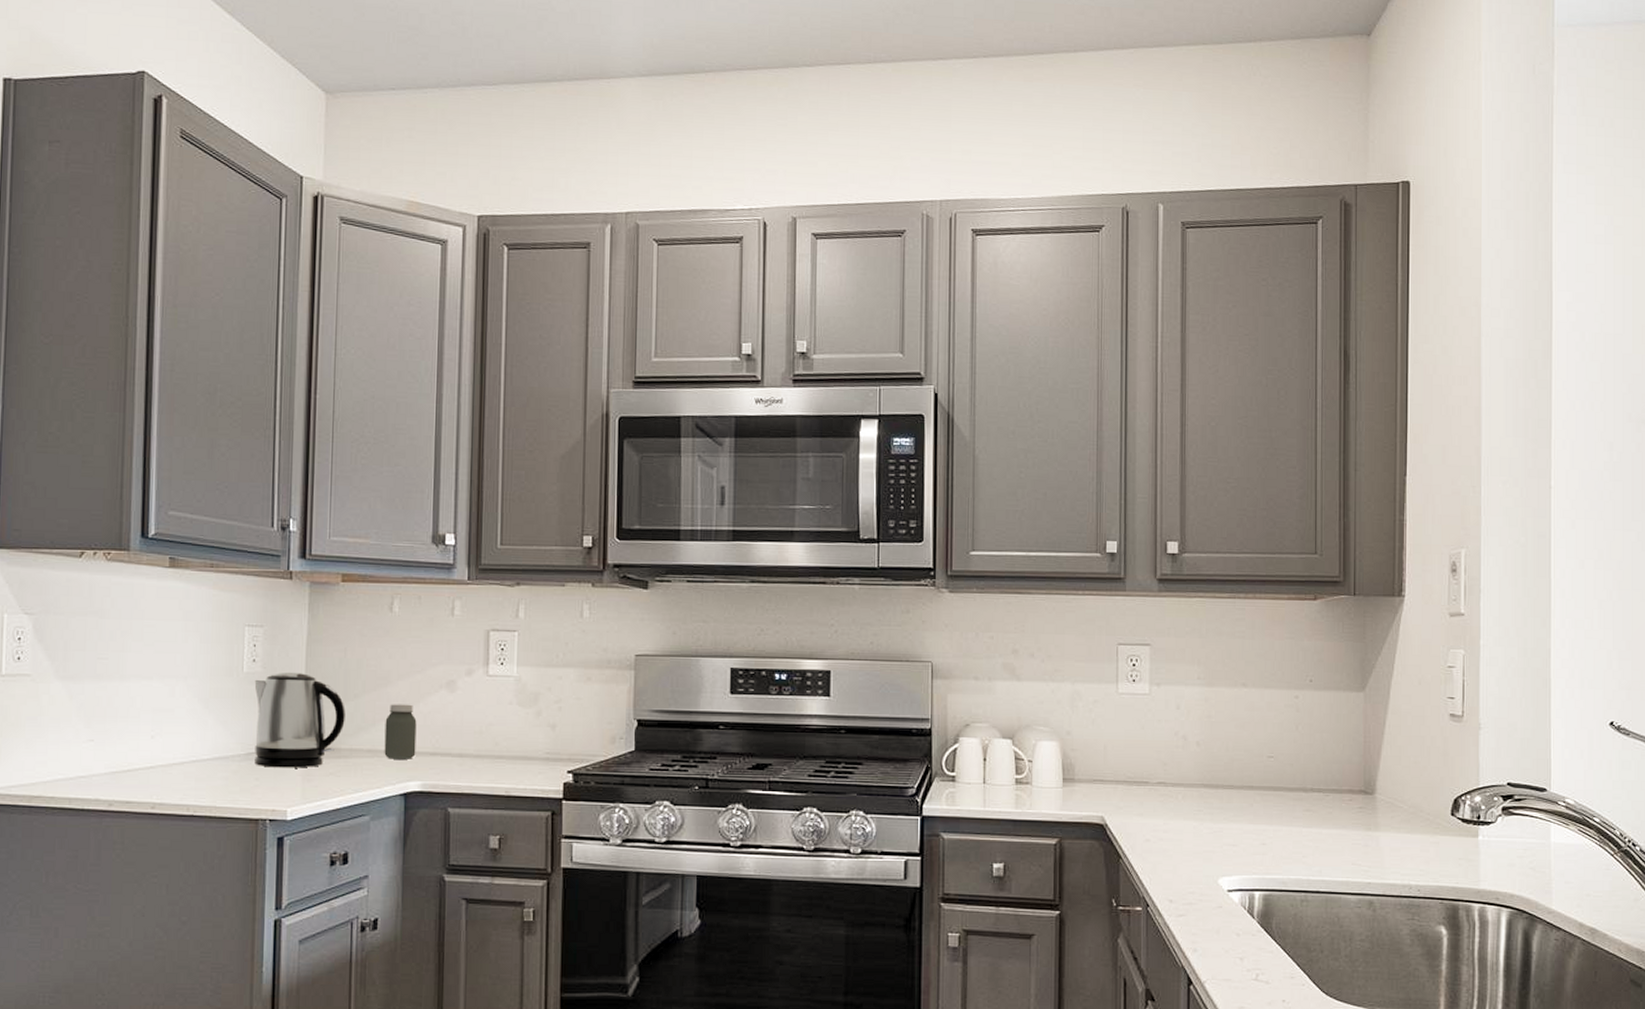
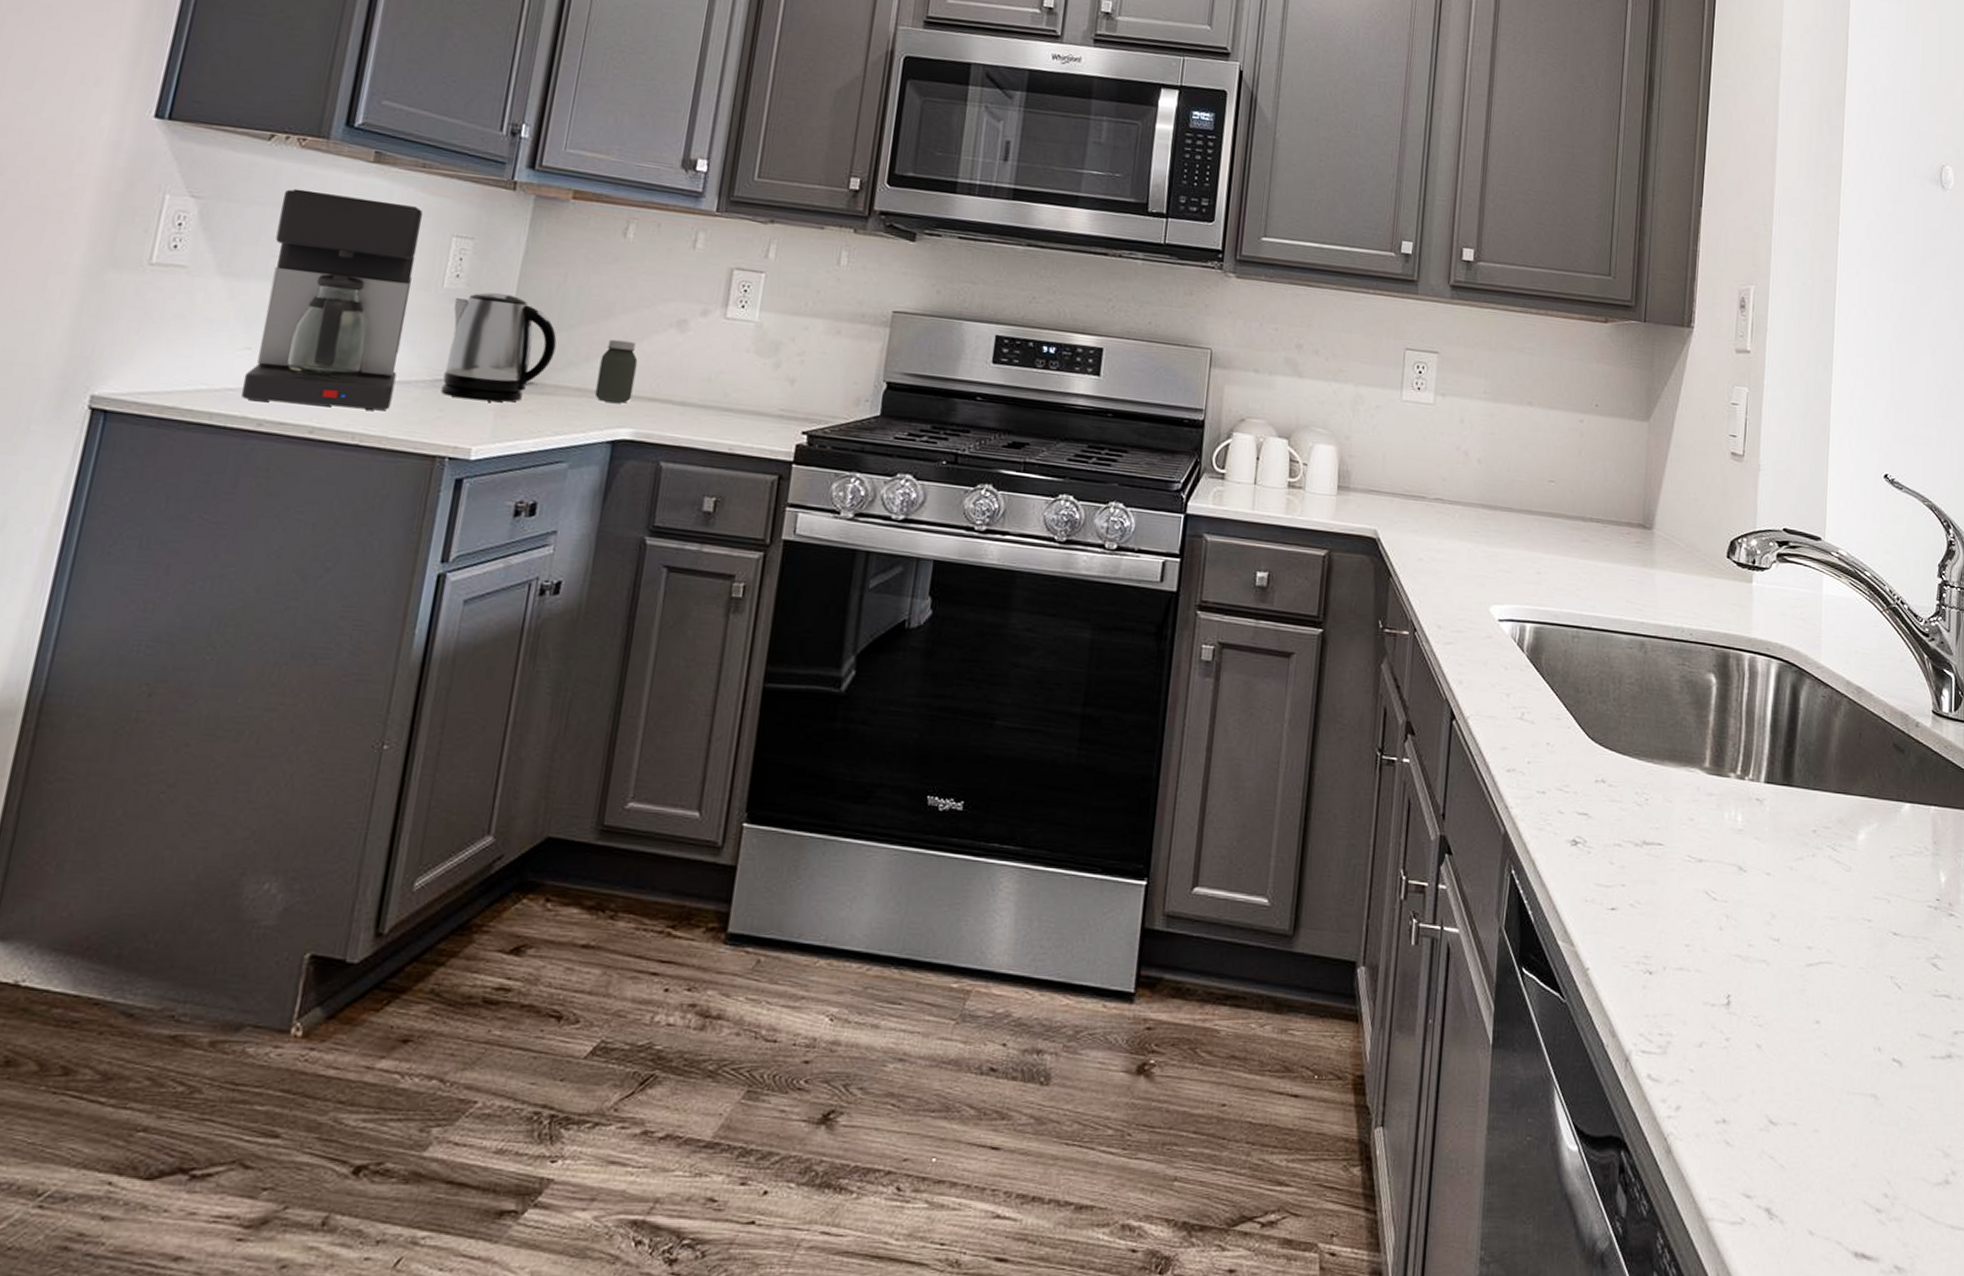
coffee maker: none [91,597,218,785] -> present [242,188,424,410]

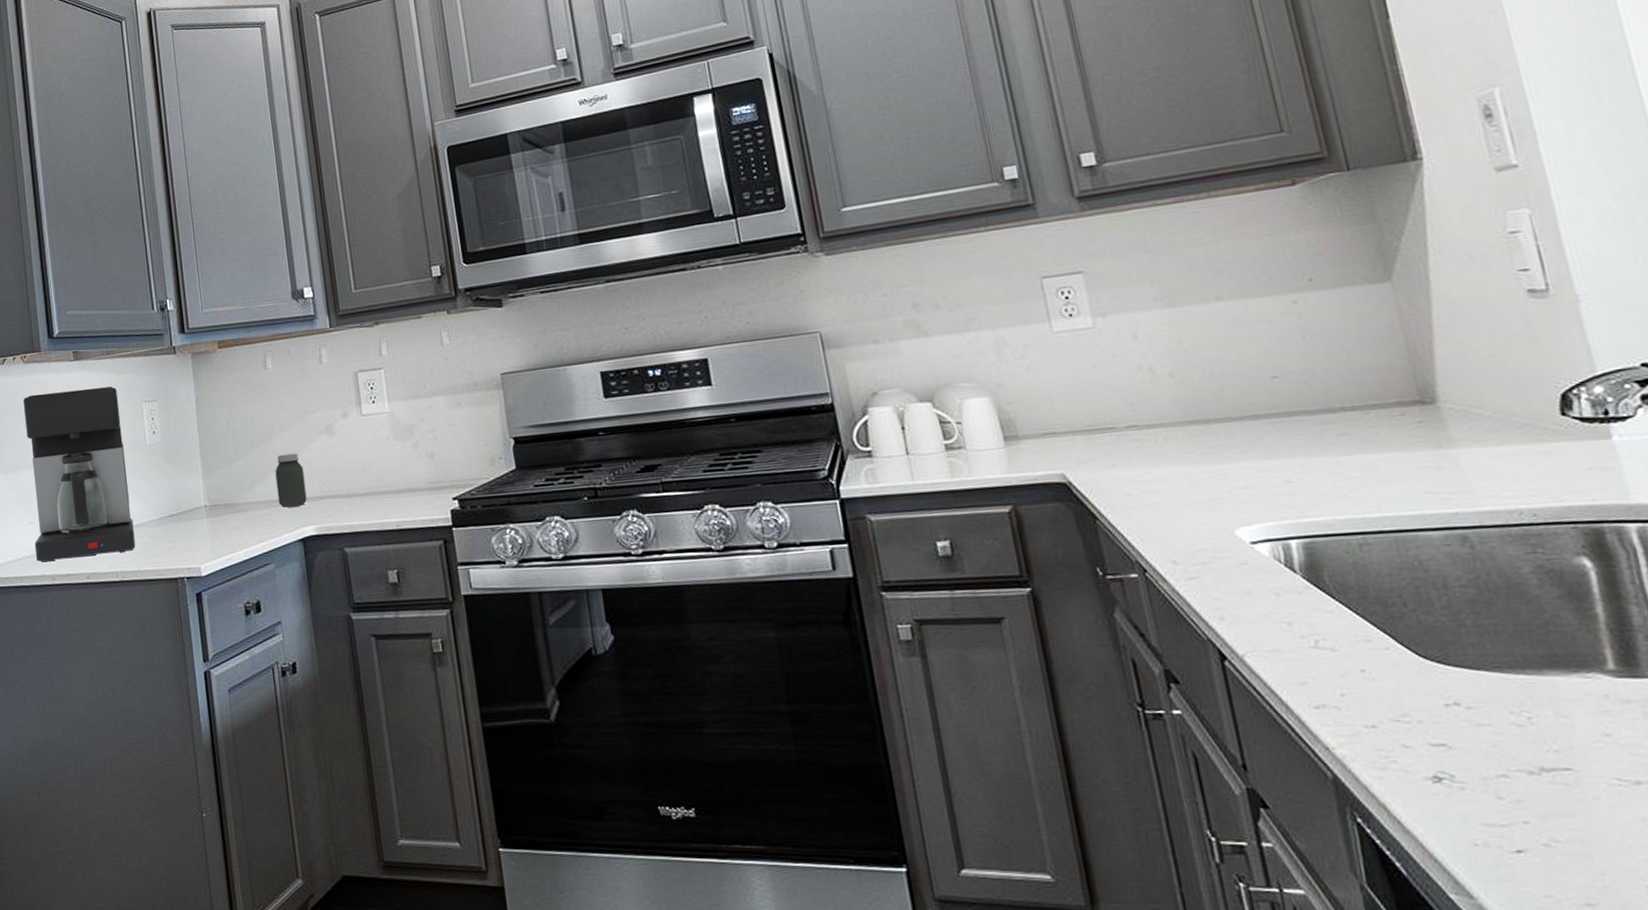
kettle: present [441,292,557,402] -> none [157,438,240,529]

